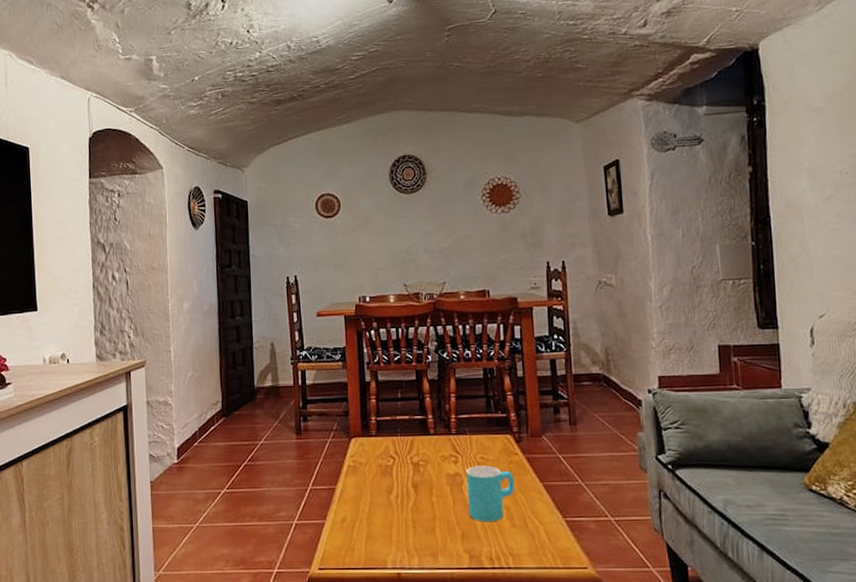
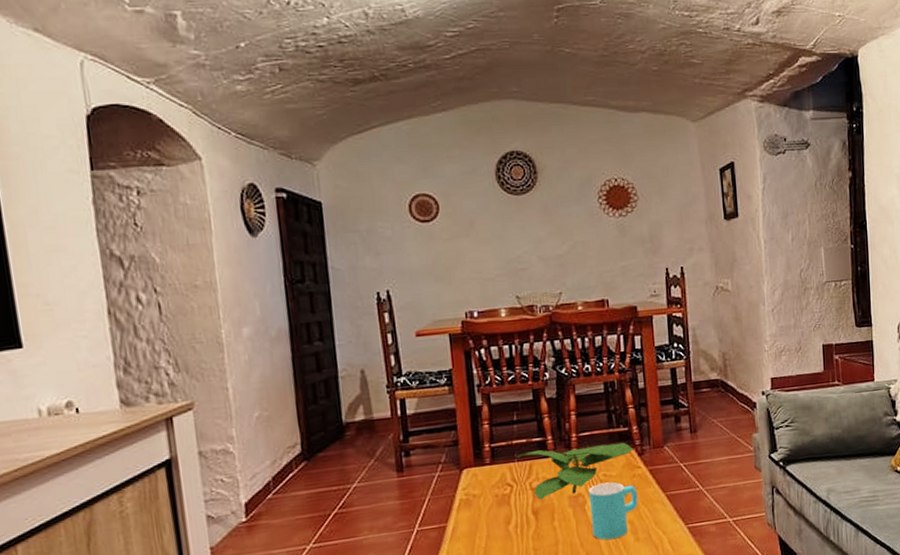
plant: none [400,428,512,475] -> present [517,442,634,500]

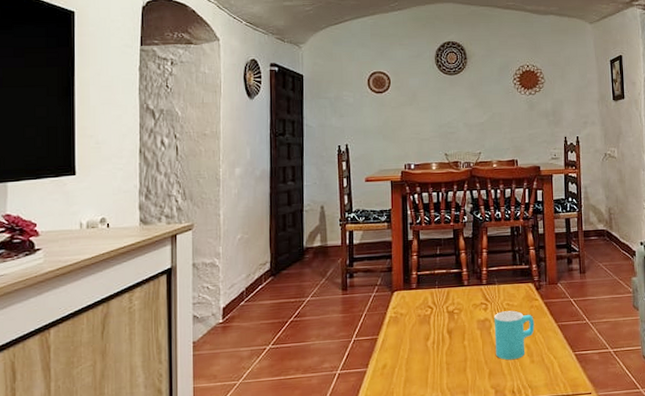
plant: present [517,442,634,500] -> none [437,277,533,322]

